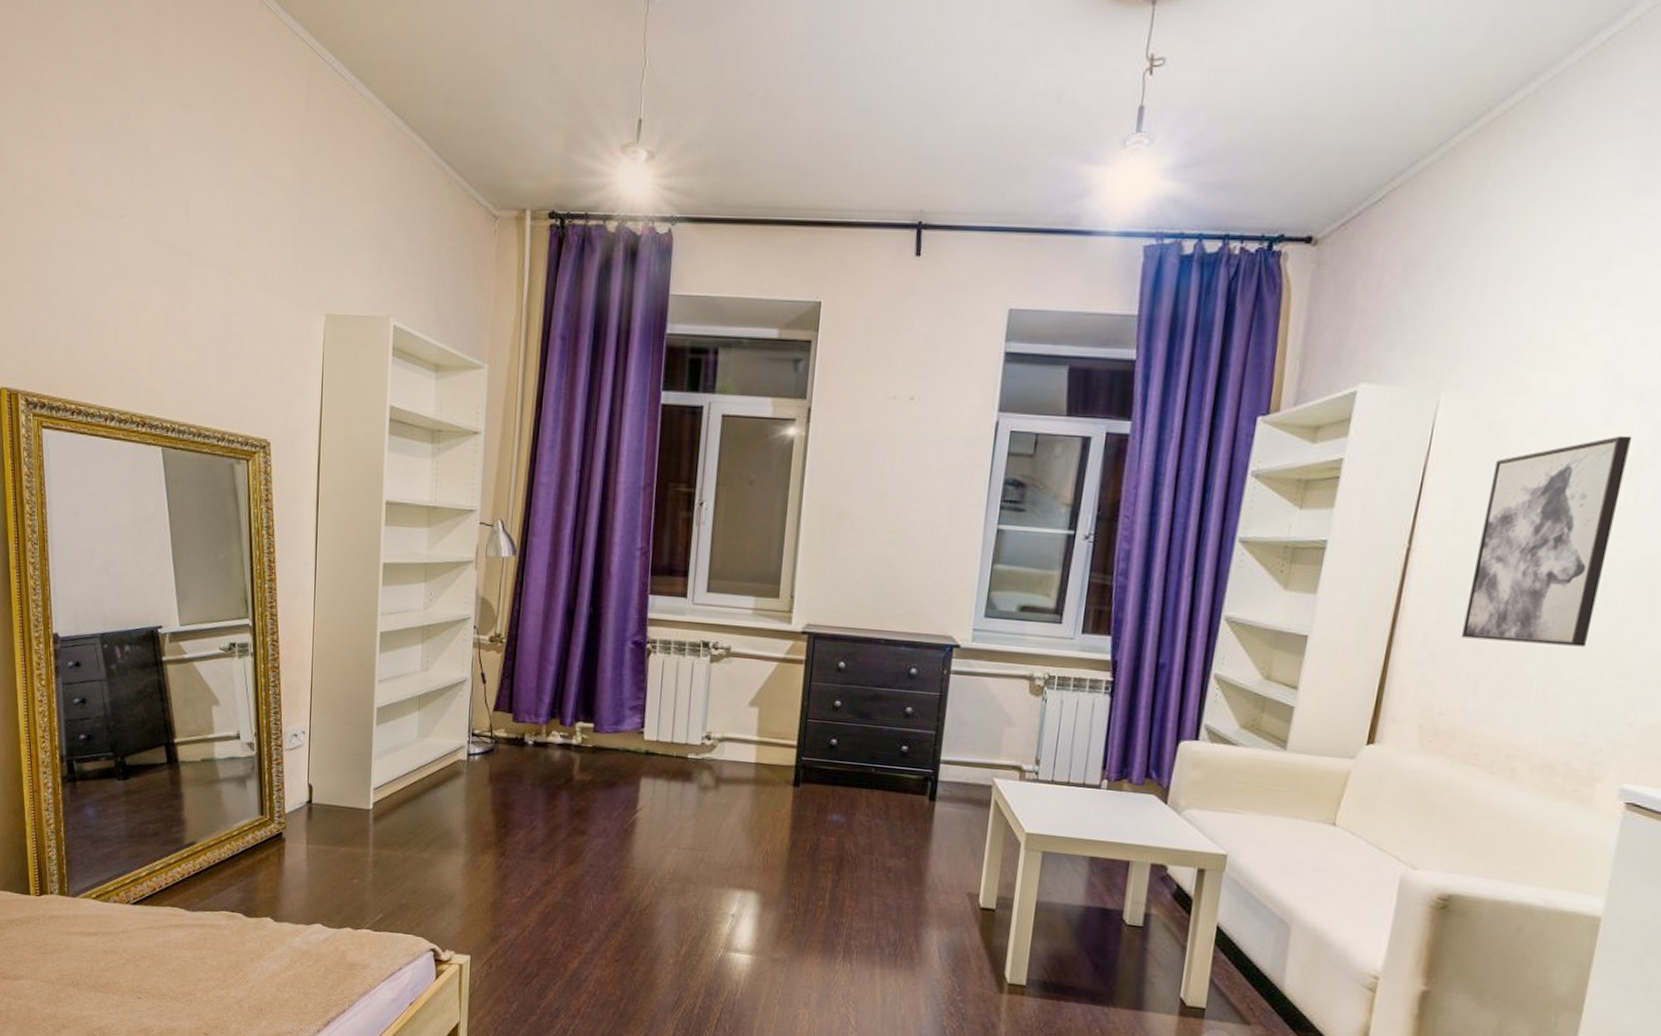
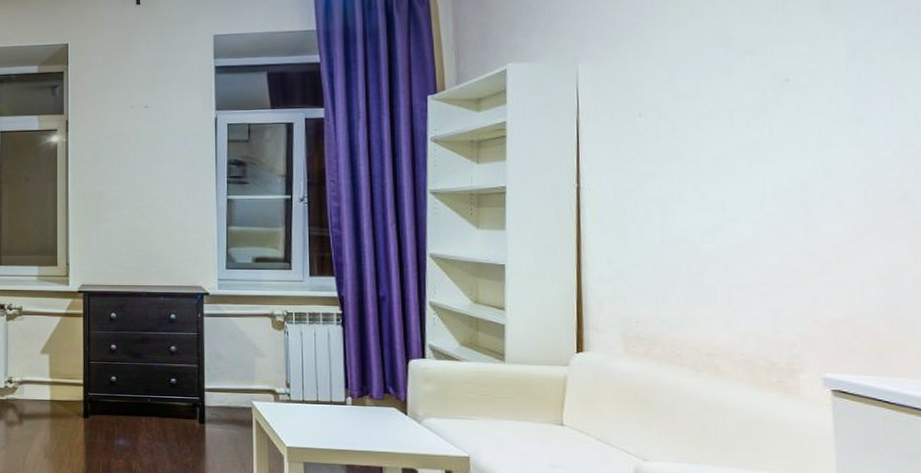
wall art: present [1462,435,1633,647] -> none [638,83,758,257]

